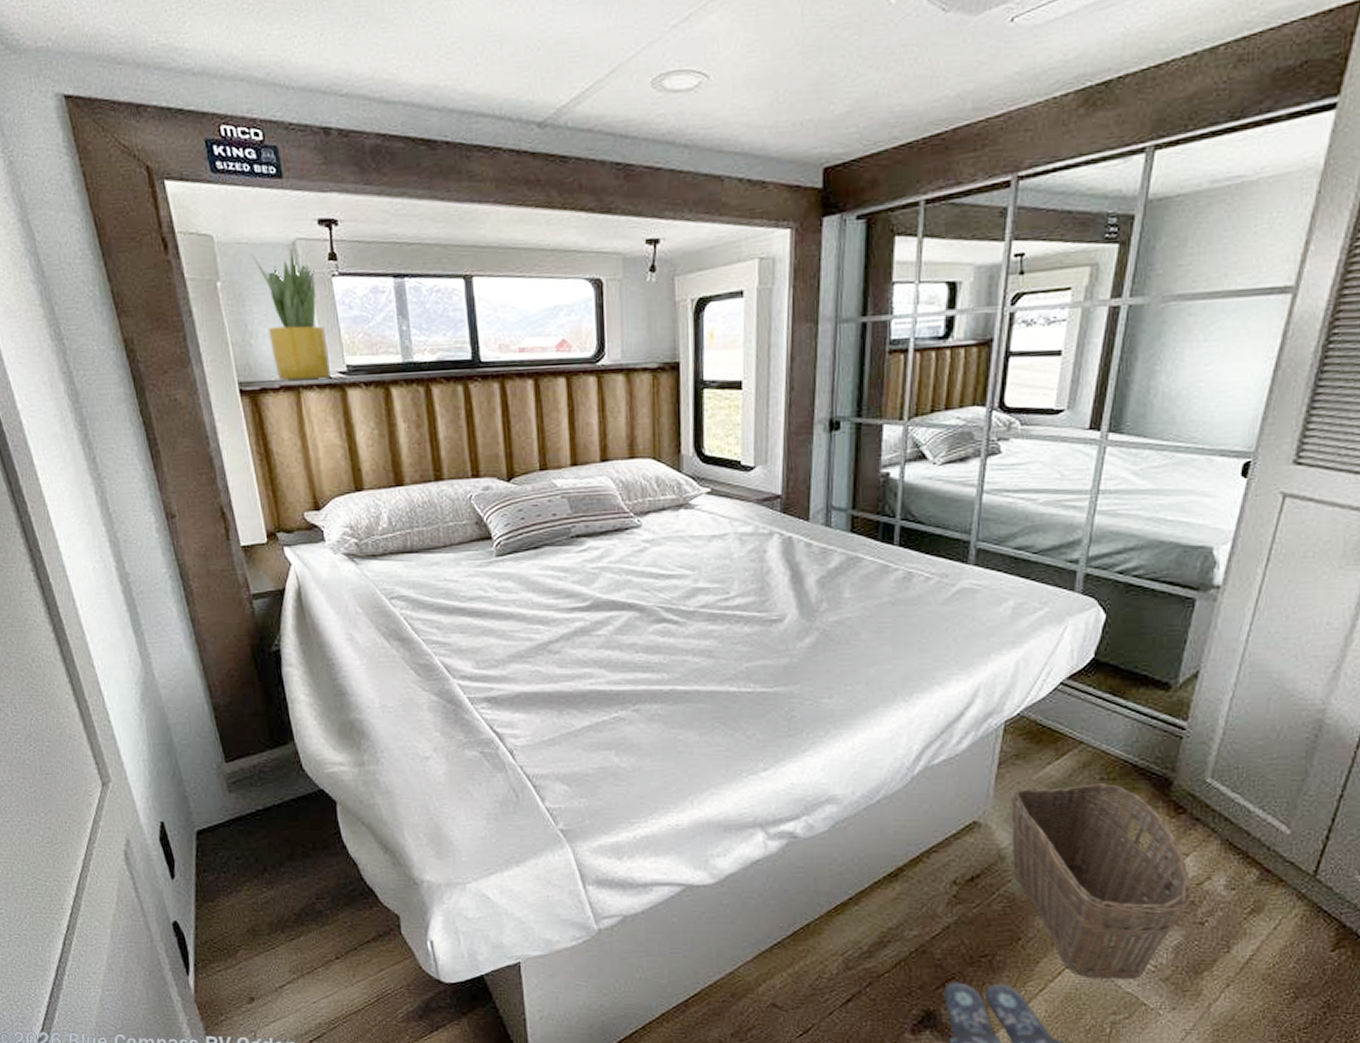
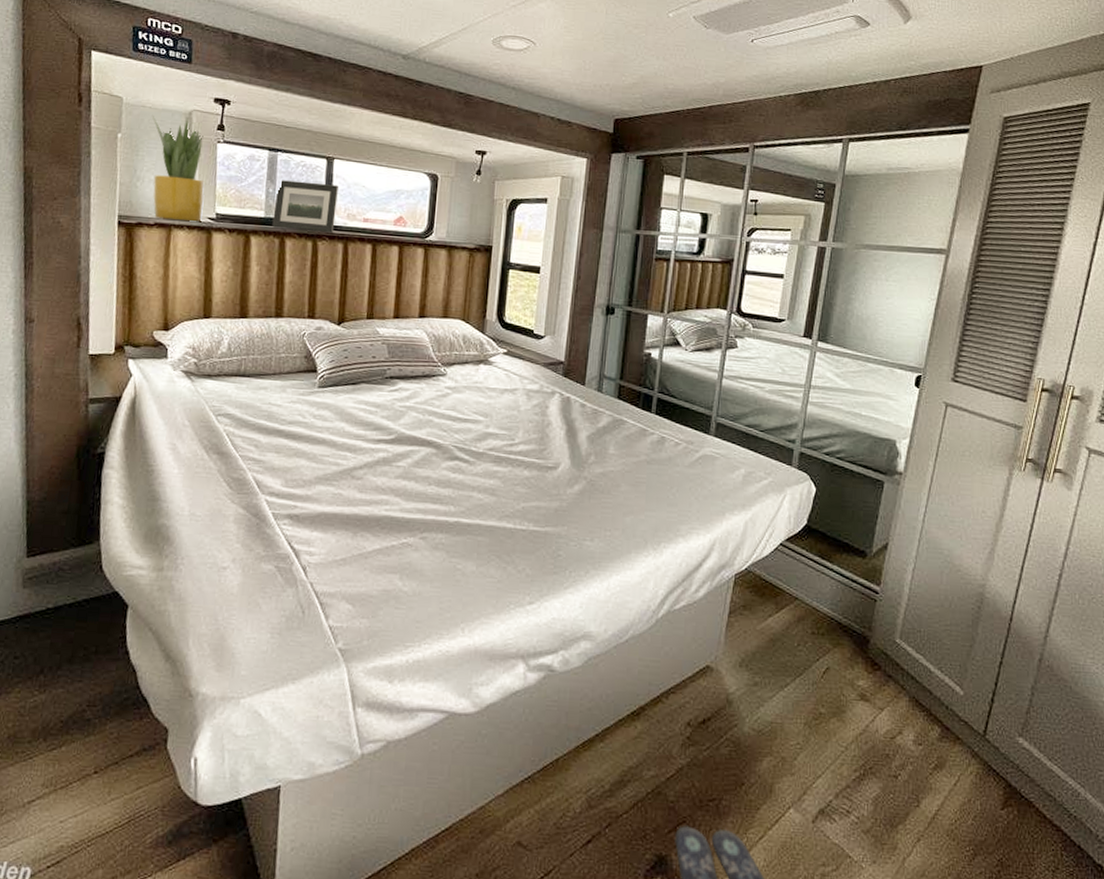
picture frame: none [411,310,486,374] -> present [272,180,338,233]
wicker basket: present [1010,784,1192,980] -> none [737,637,887,831]

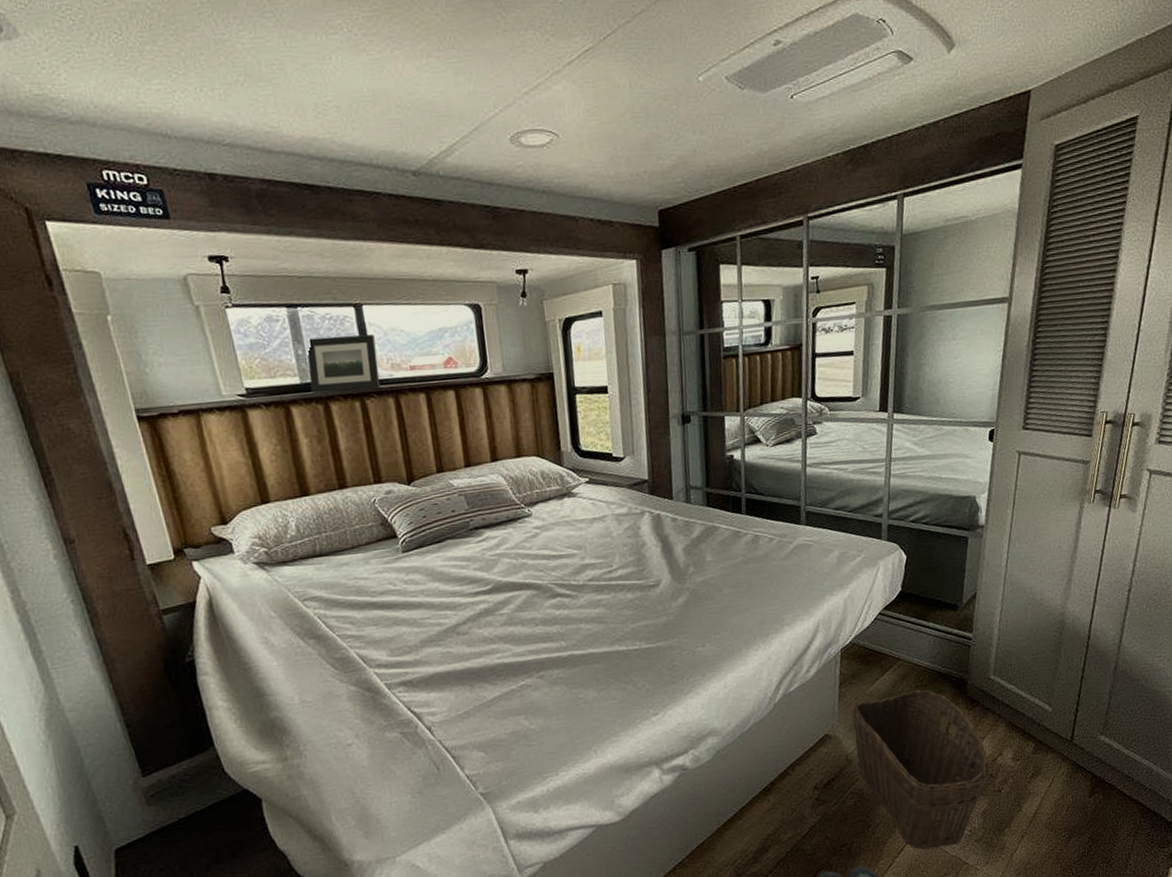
planter: present [152,115,204,221] -> none [140,285,231,405]
wicker basket: none [737,637,887,831] -> present [851,690,990,850]

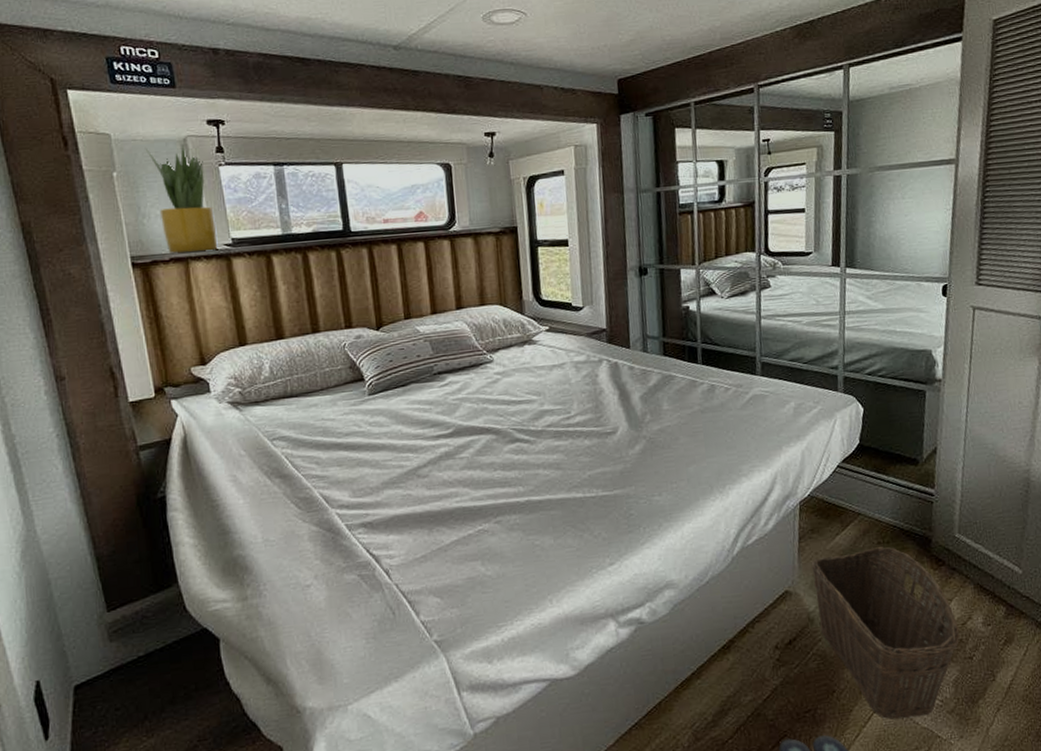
planter: none [140,285,231,405] -> present [145,145,218,253]
picture frame: present [308,334,381,393] -> none [290,190,356,244]

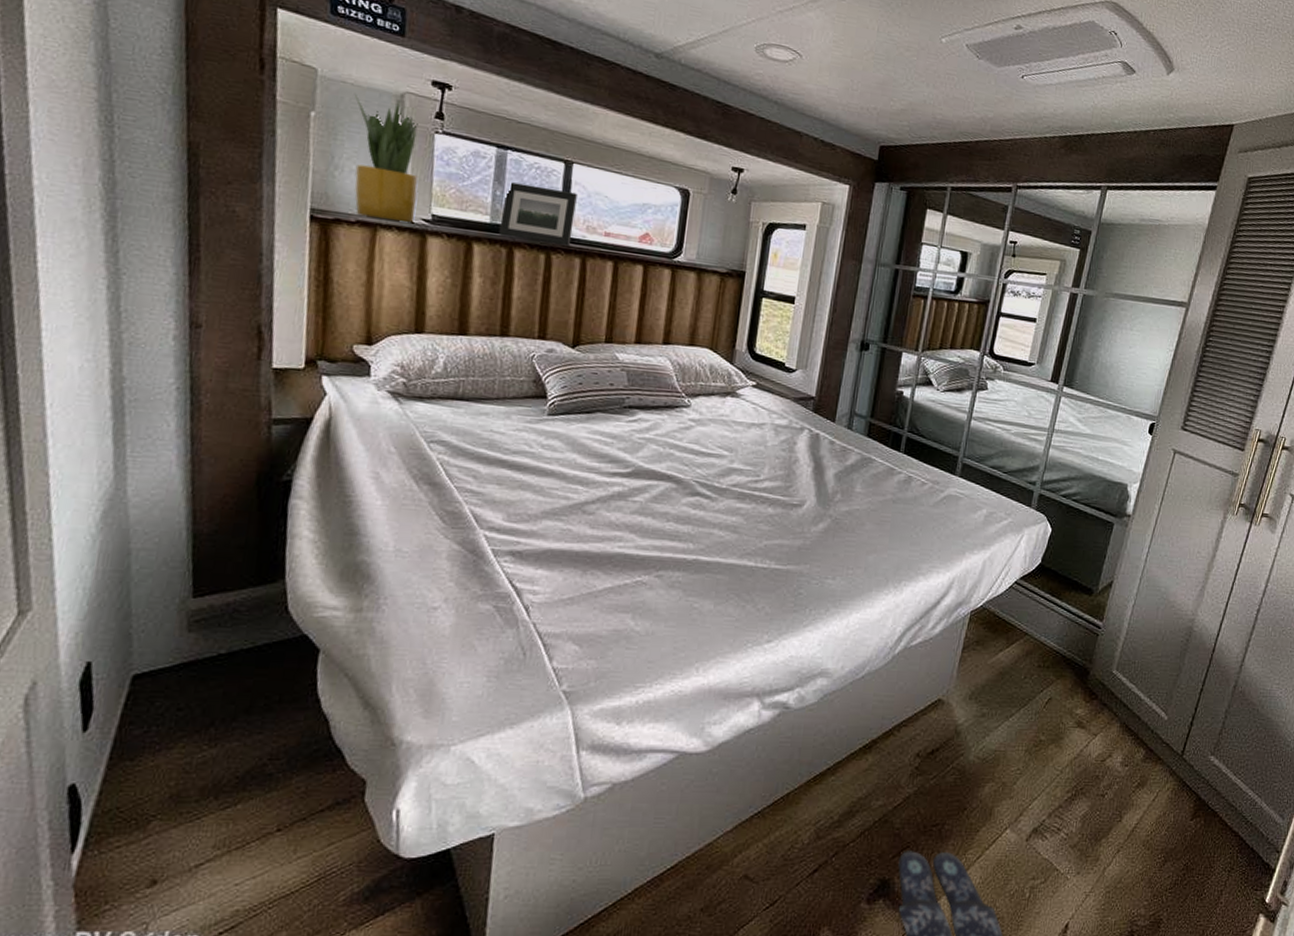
picture frame: none [290,190,356,244] -> present [498,182,577,246]
wicker basket: present [811,547,959,720] -> none [965,670,1098,847]

